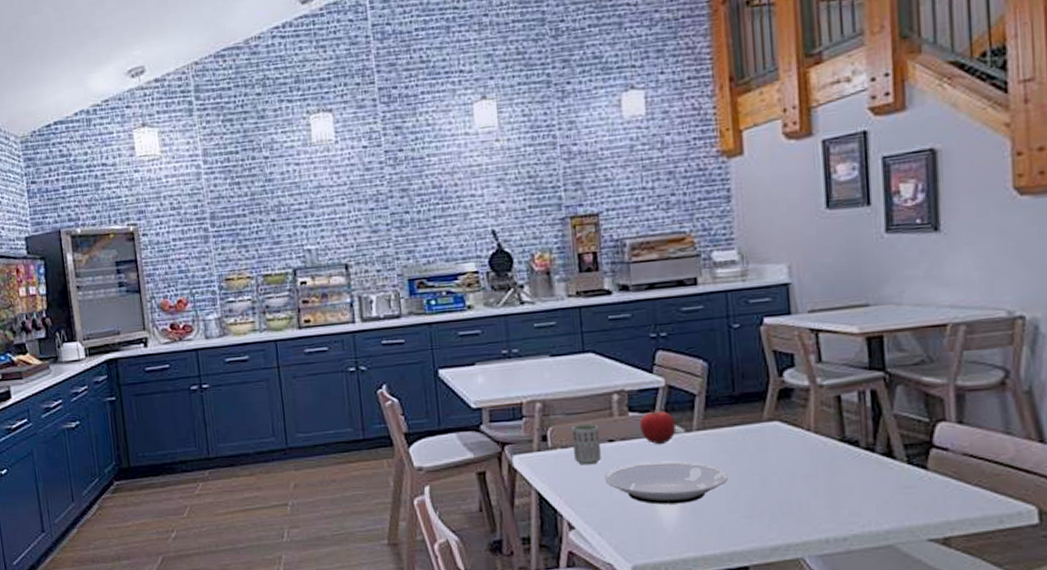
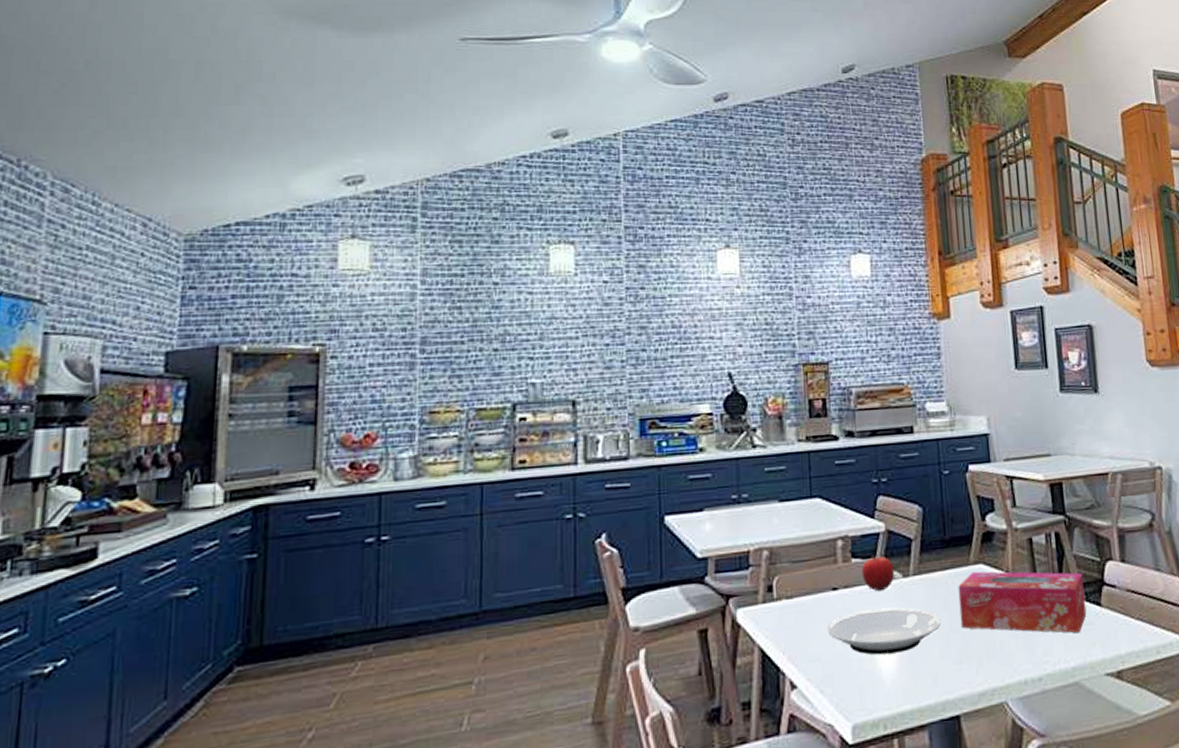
cup: present [572,423,601,465] -> none [798,571,825,617]
tissue box: none [748,428,908,496] -> present [958,571,1087,633]

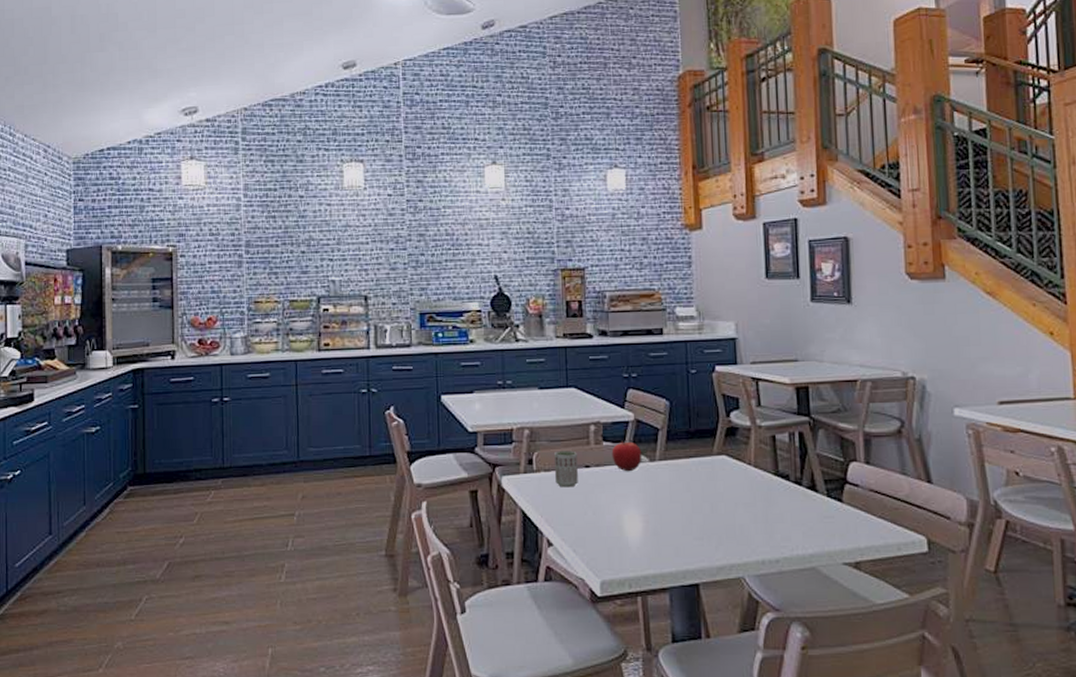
cup: none [798,571,825,617] -> present [555,450,578,488]
plate: present [827,607,941,655] -> none [580,486,683,526]
tissue box: present [958,571,1087,633] -> none [701,461,827,525]

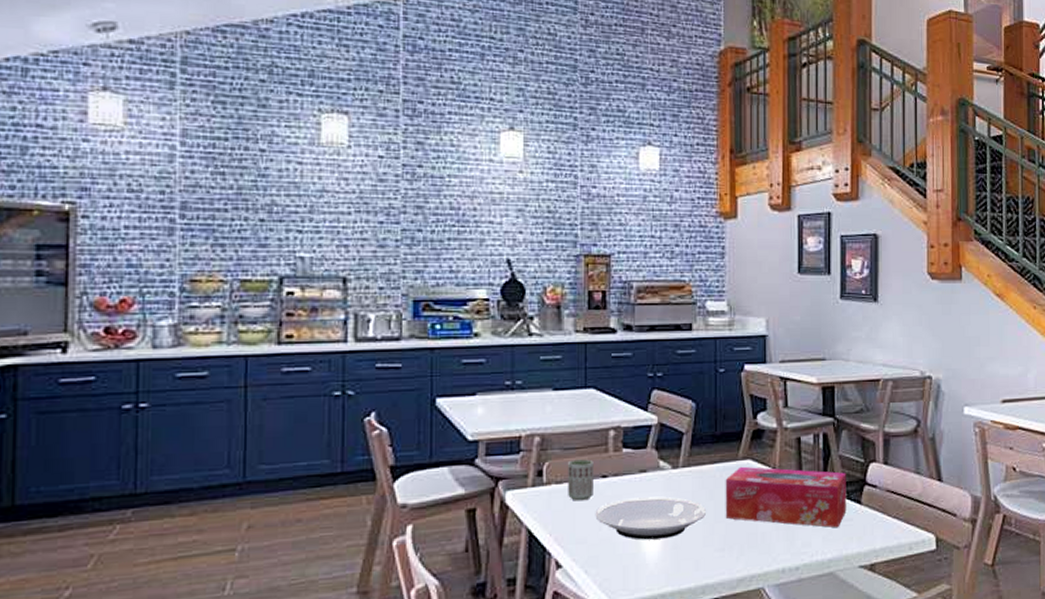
plate: none [580,486,683,526] -> present [595,496,706,540]
fruit: present [611,440,642,472] -> none [632,446,665,481]
tissue box: none [701,461,827,525] -> present [725,466,847,528]

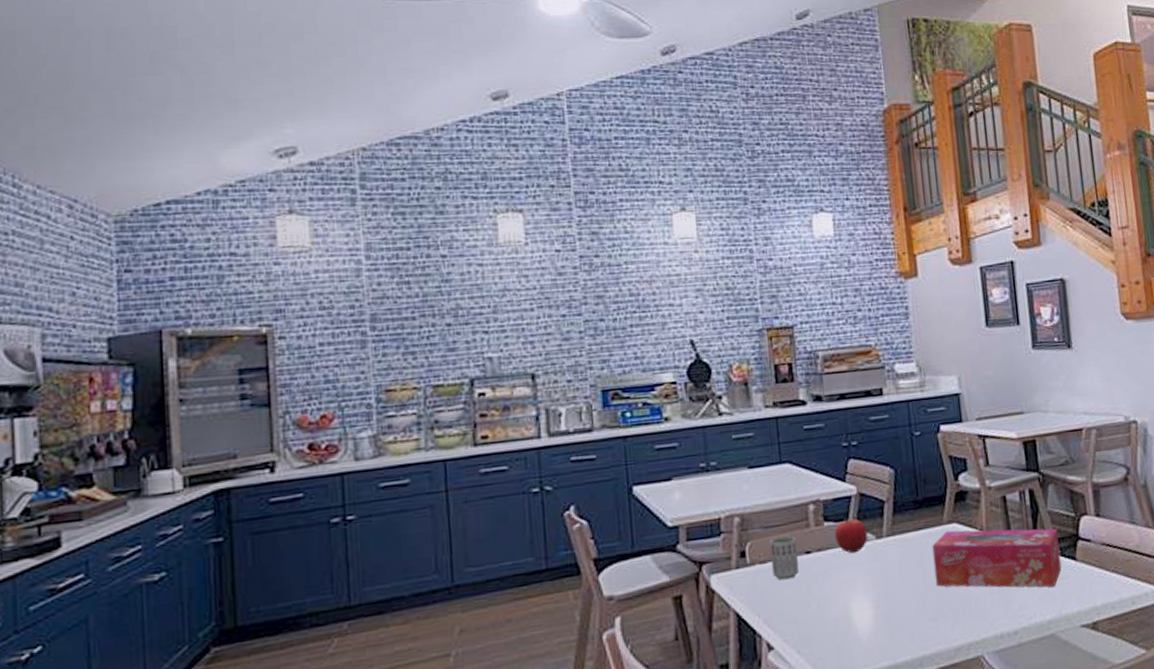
plate: present [595,496,706,540] -> none [802,568,915,615]
fruit: none [632,446,665,481] -> present [834,518,868,554]

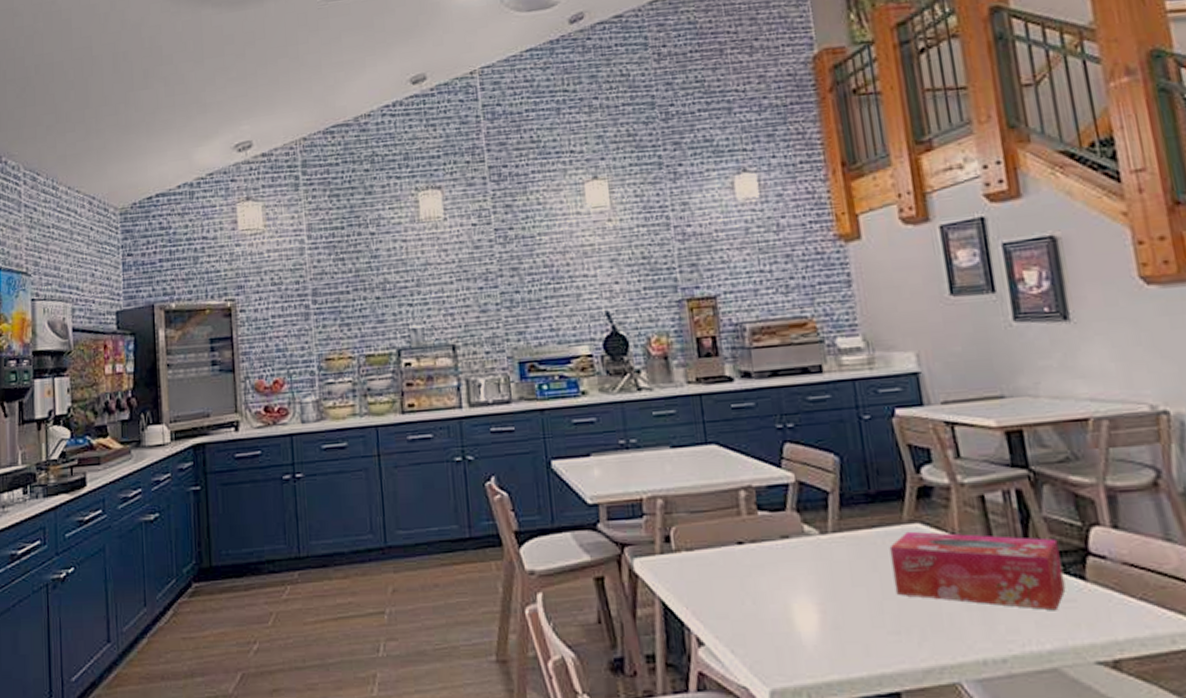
cup: present [770,536,799,580] -> none [697,523,730,571]
fruit: present [834,518,868,554] -> none [769,508,810,549]

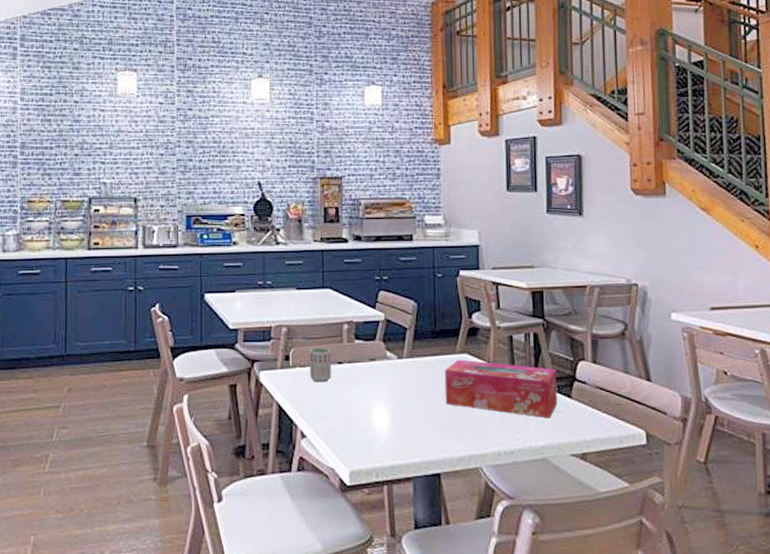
cup: none [697,523,730,571] -> present [310,348,331,383]

